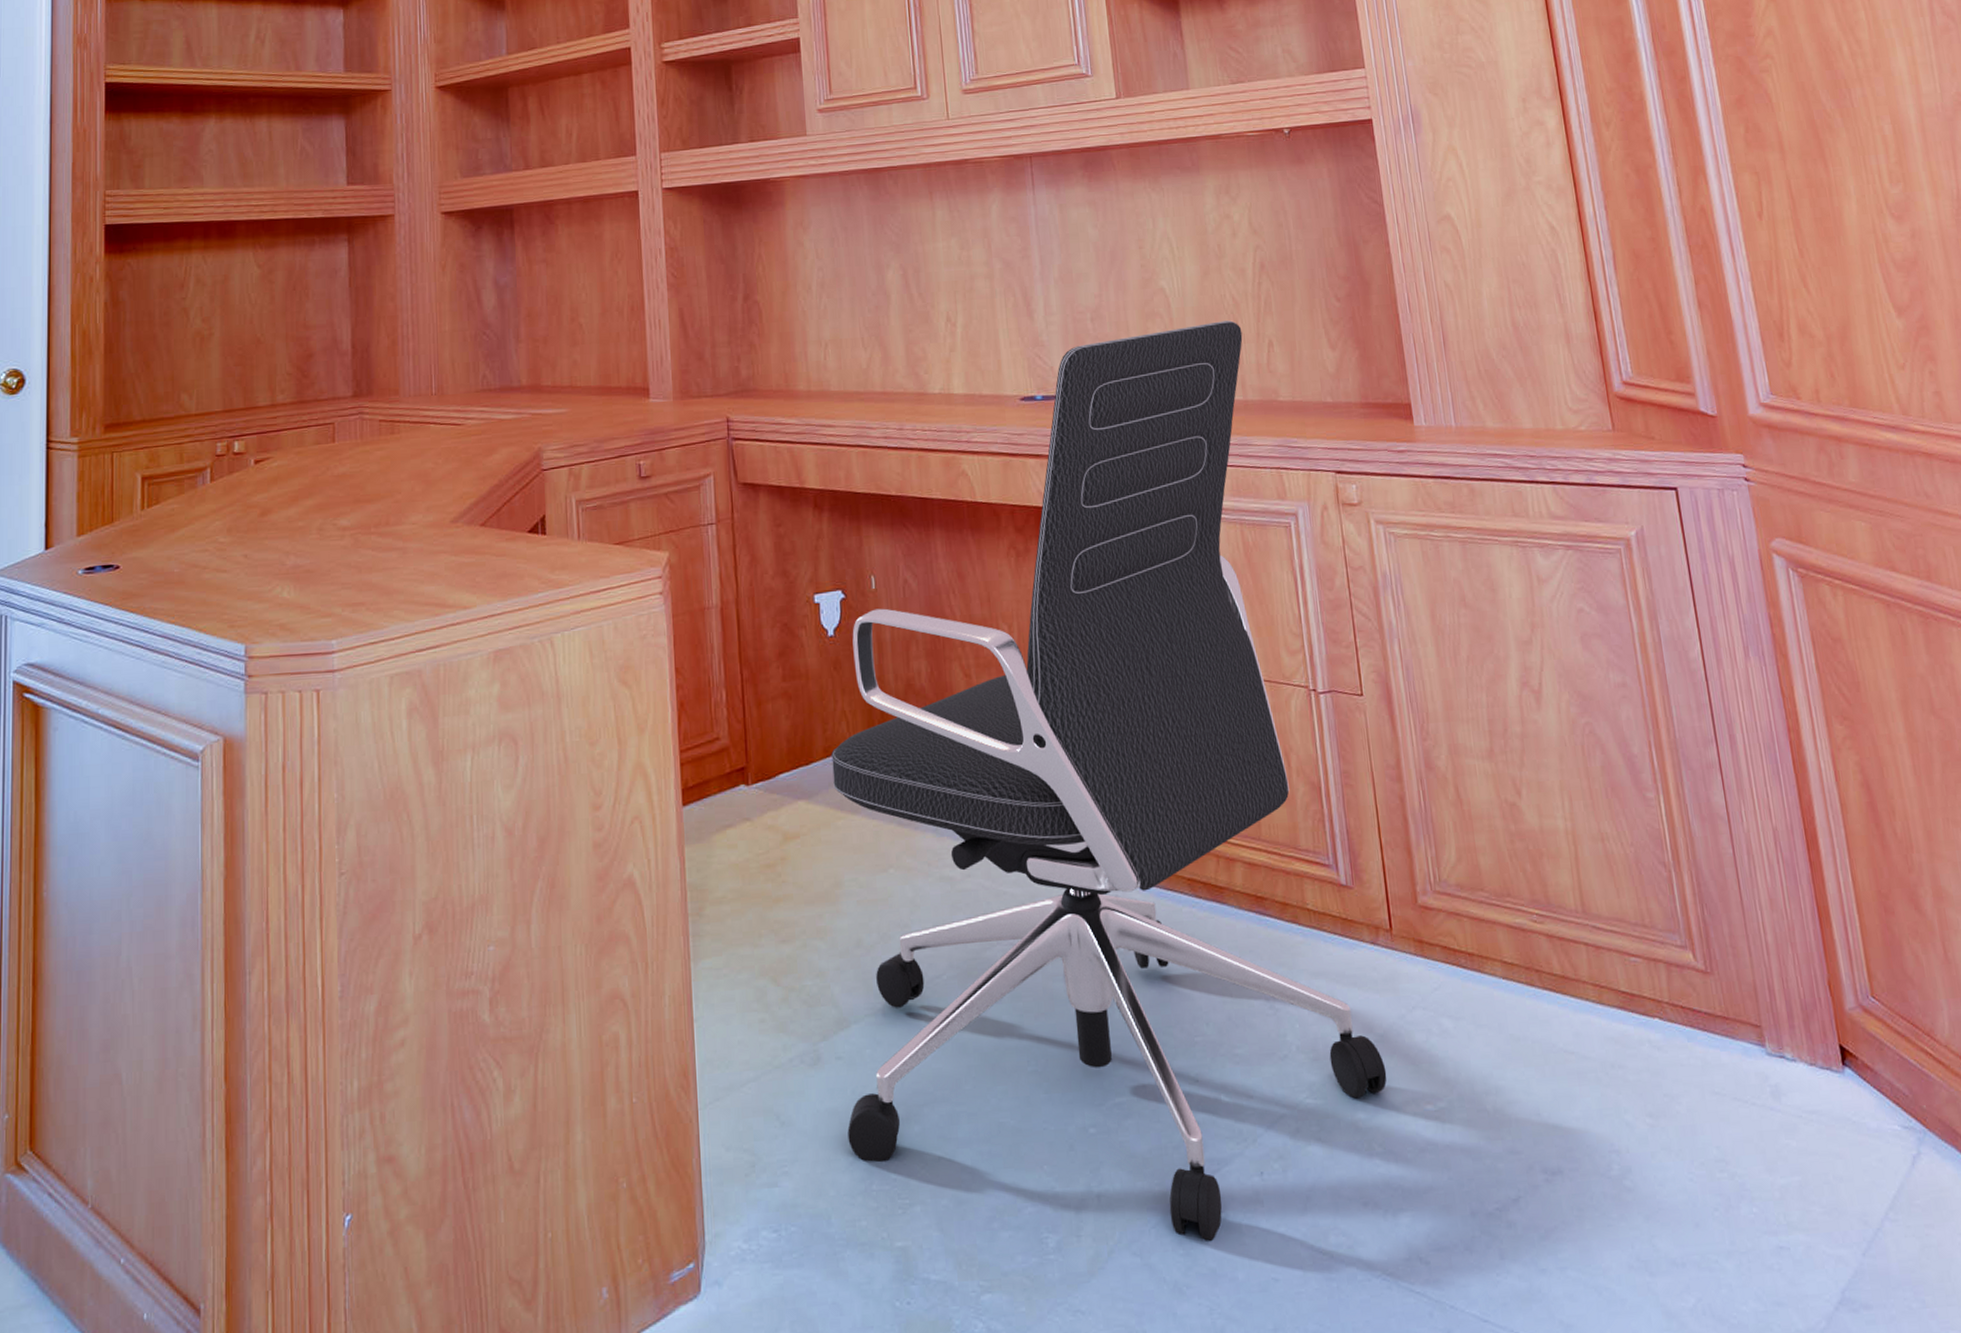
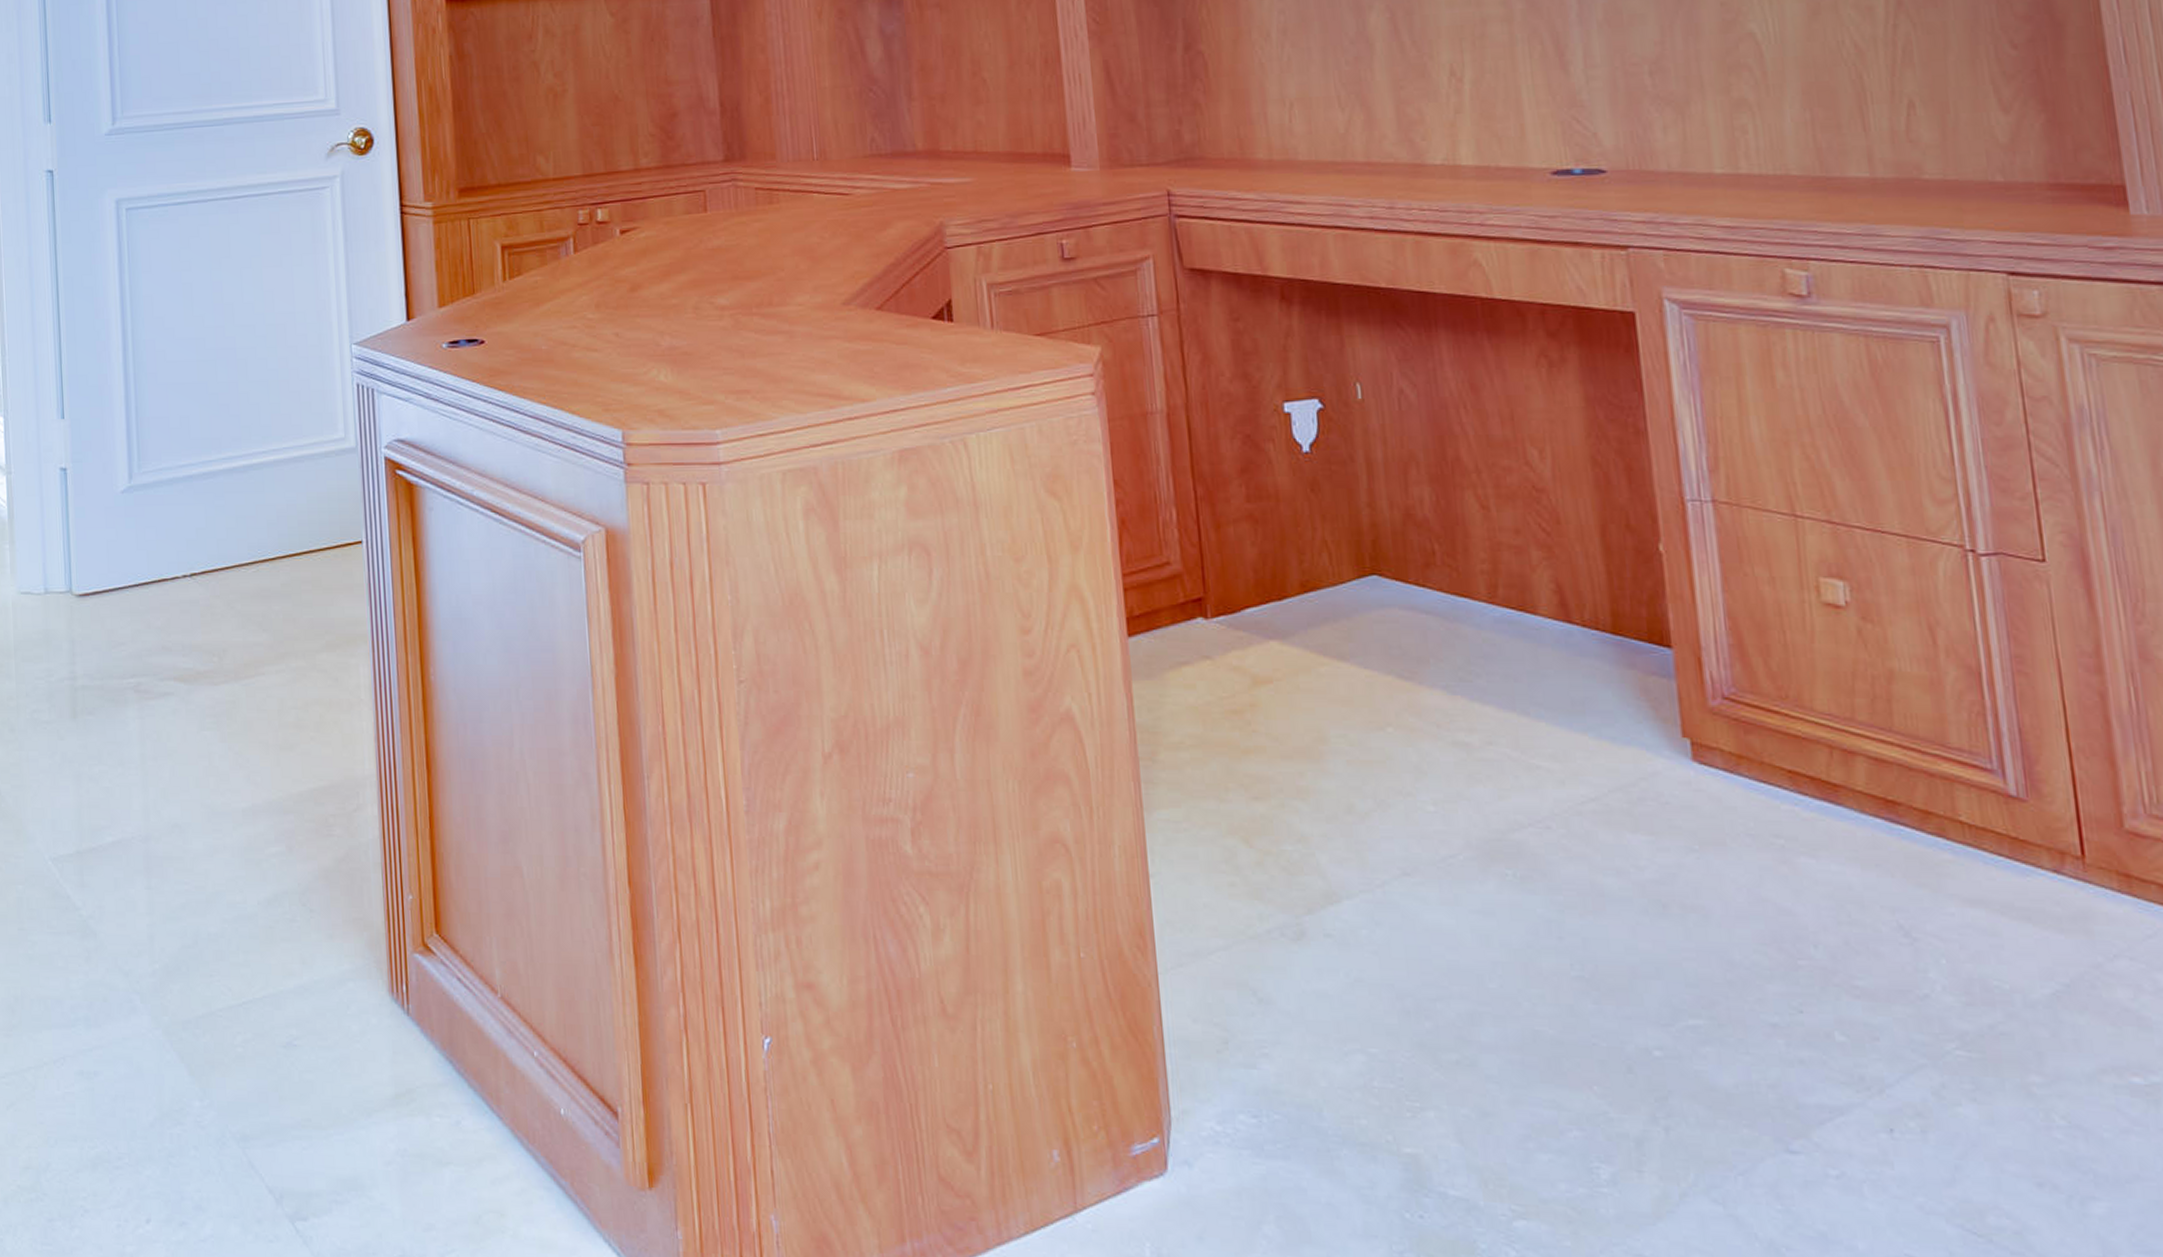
office chair: present [831,320,1387,1241] -> none [1310,74,2075,1200]

